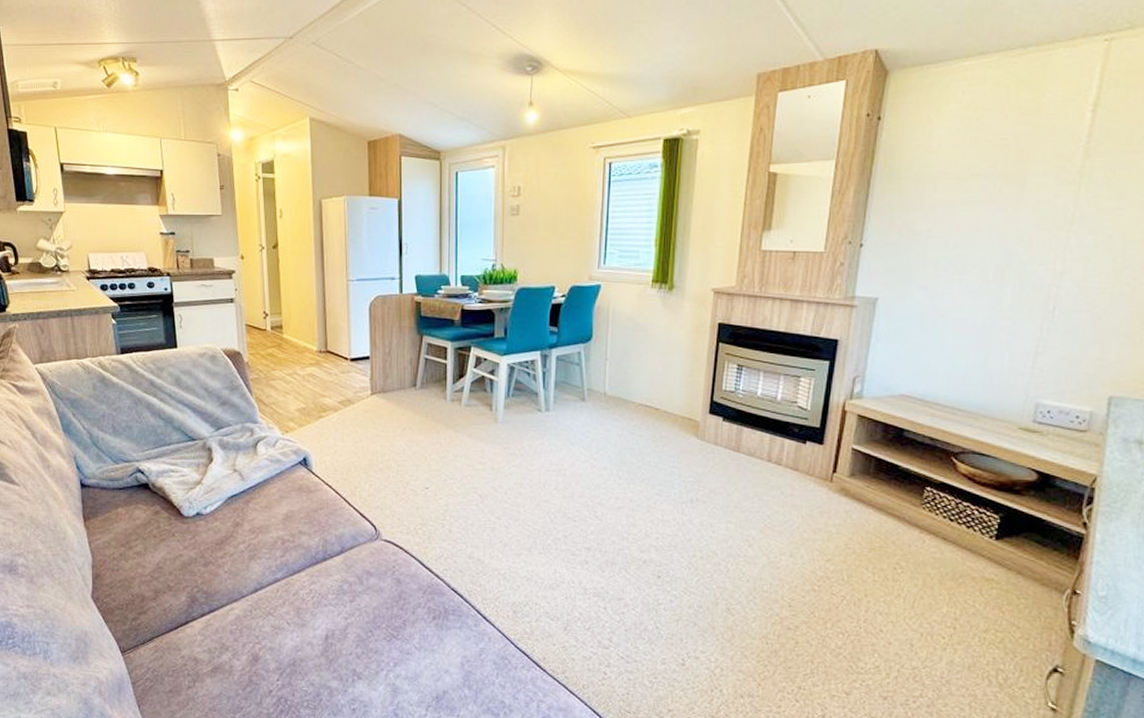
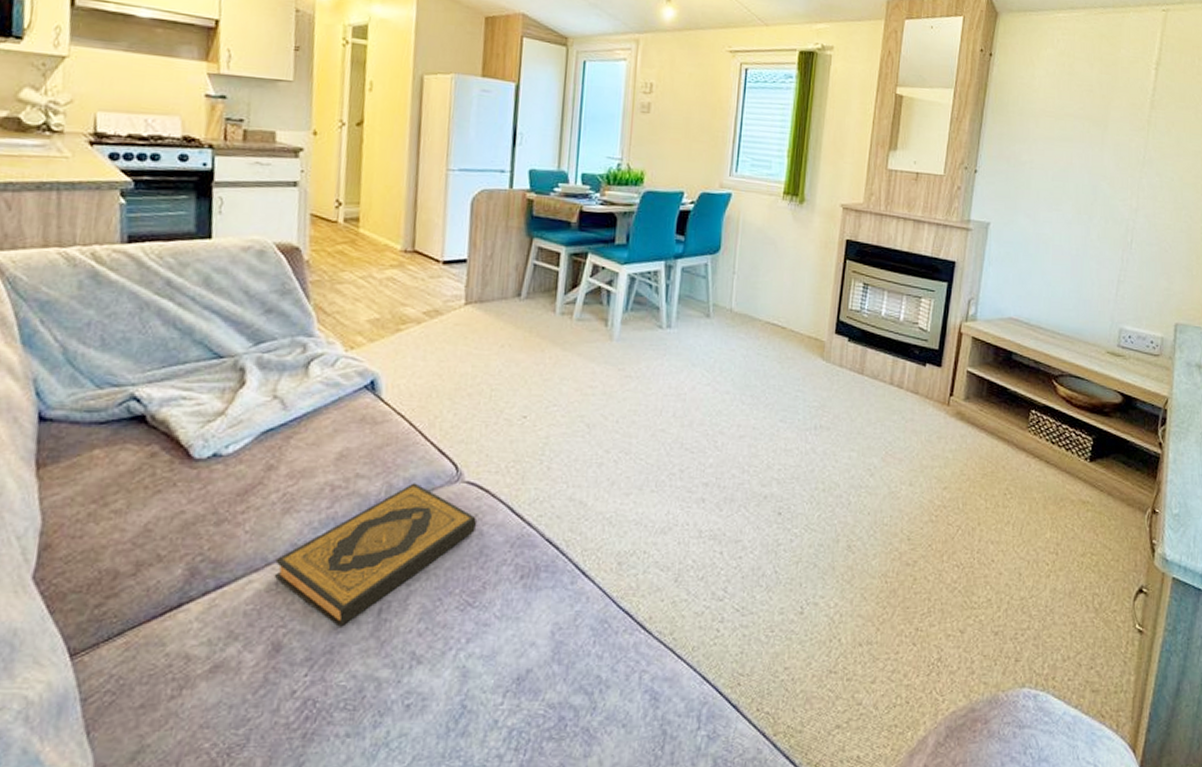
hardback book: none [248,539,394,647] -> present [275,483,476,627]

